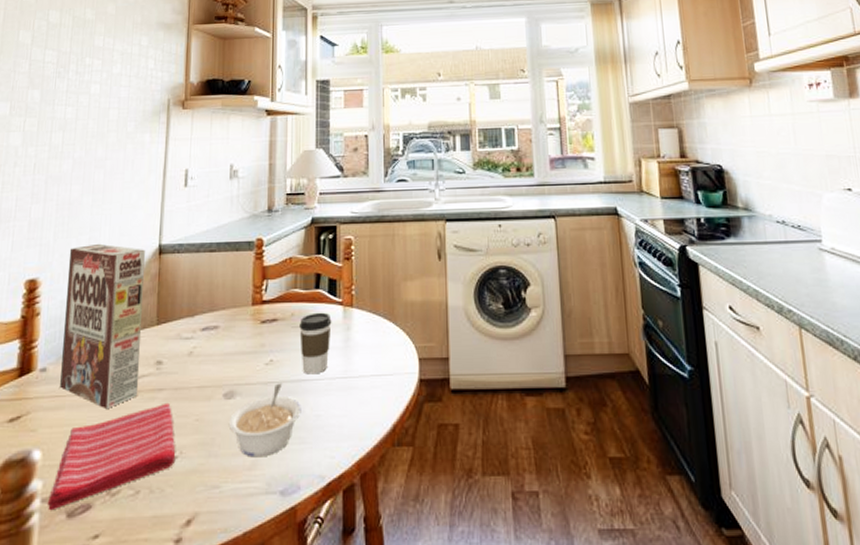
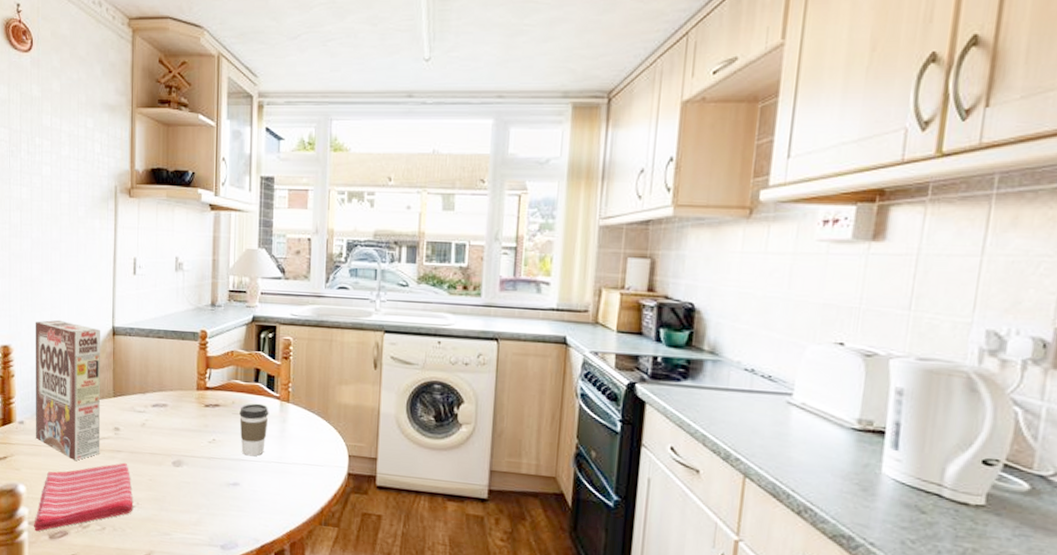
legume: present [228,383,301,458] -> none [177,459,240,517]

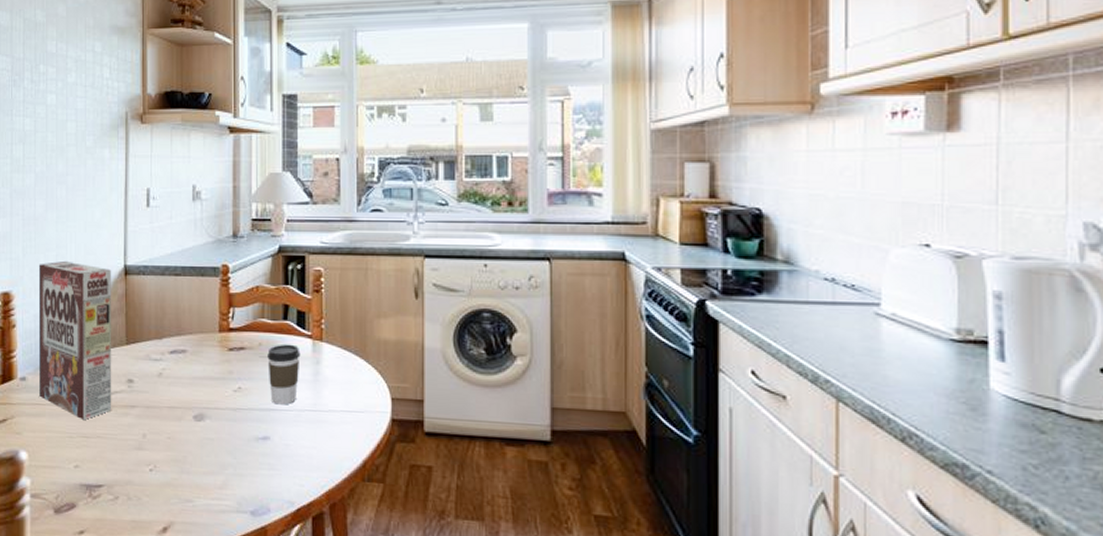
dish towel: present [33,462,134,532] -> none [36,419,150,506]

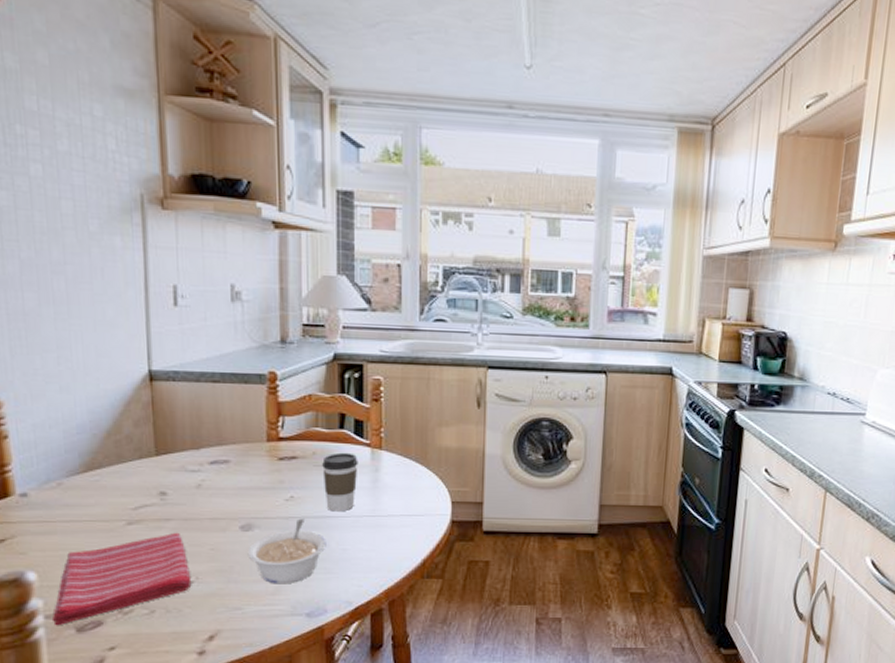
dish towel: none [36,419,150,506] -> present [51,532,192,626]
cereal box: present [38,260,112,420] -> none [33,363,142,535]
legume: none [199,410,270,479] -> present [247,518,326,584]

